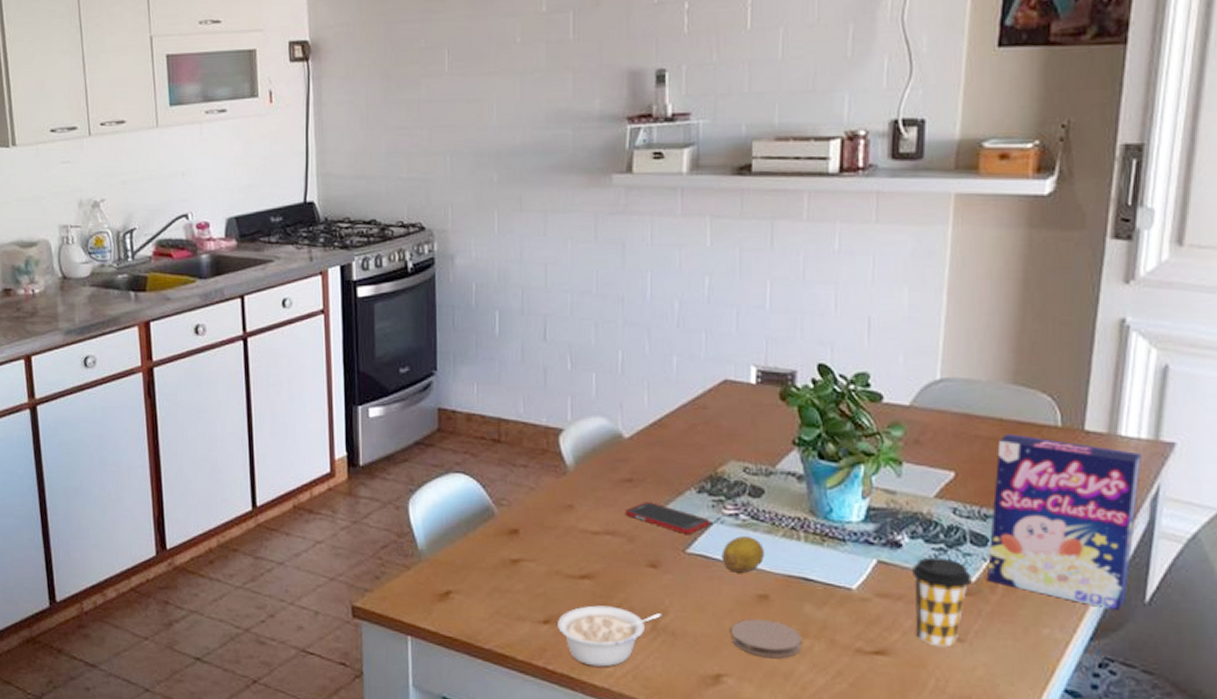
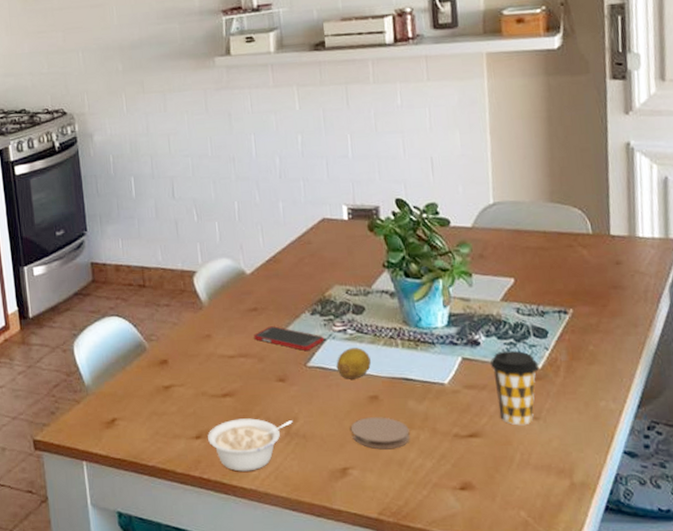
cereal box: present [987,434,1141,611] -> none [545,243,662,381]

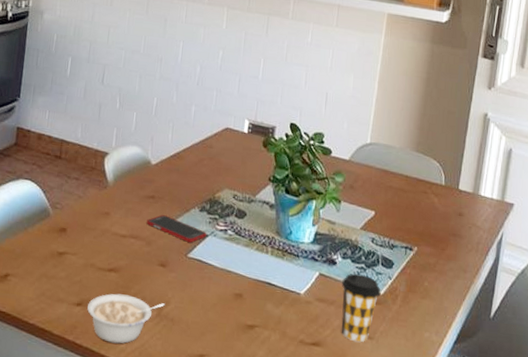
fruit: present [336,348,371,379] -> none [212,247,243,276]
coaster: present [350,417,410,450] -> none [213,312,263,345]

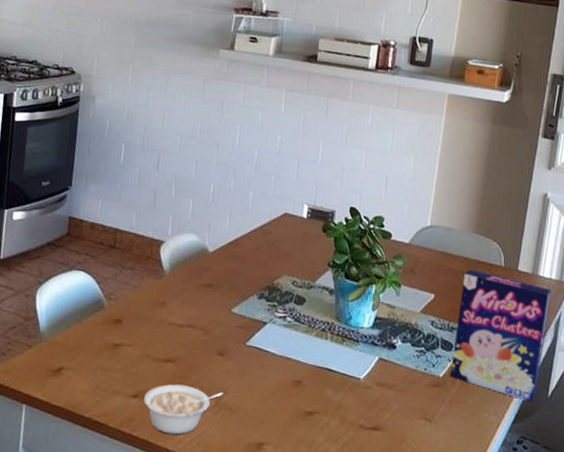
cell phone: present [146,215,207,243] -> none [204,303,266,331]
coffee cup: present [341,273,381,343] -> none [401,356,441,426]
cereal box: none [391,187,493,323] -> present [450,269,552,402]

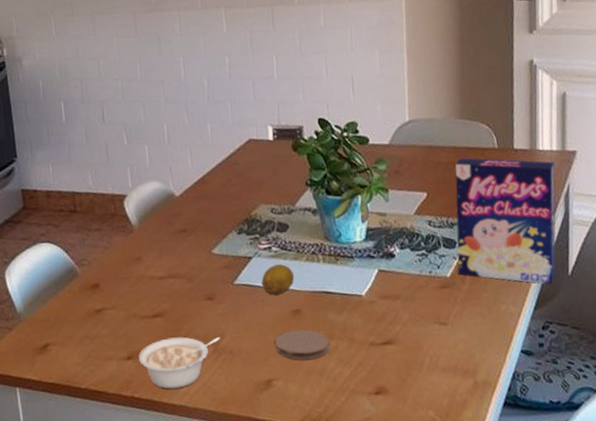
fruit: none [271,334,302,363] -> present [261,264,294,295]
coaster: none [272,399,323,432] -> present [274,329,330,361]

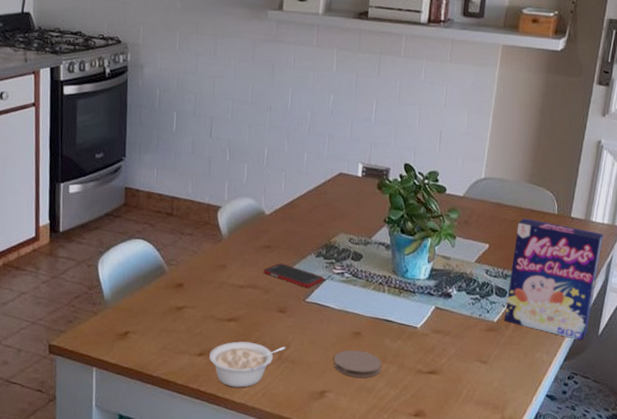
cell phone: none [183,246,251,269] -> present [263,263,324,288]
fruit: present [261,264,294,295] -> none [330,289,360,316]

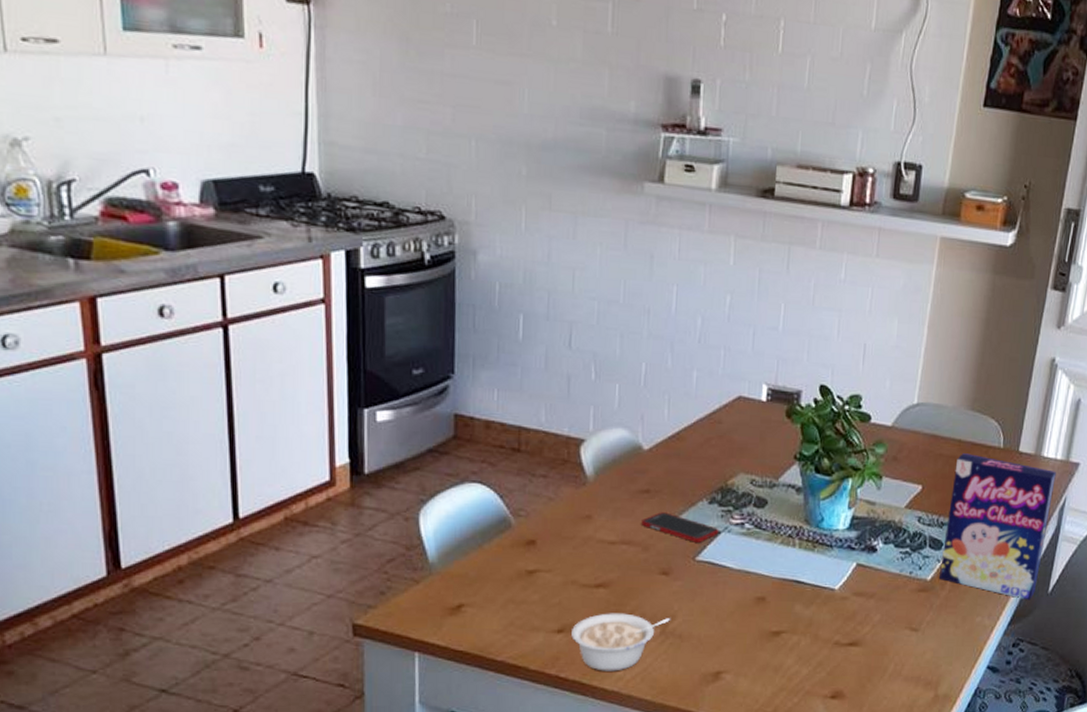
coaster: present [333,350,382,379] -> none [731,620,791,654]

